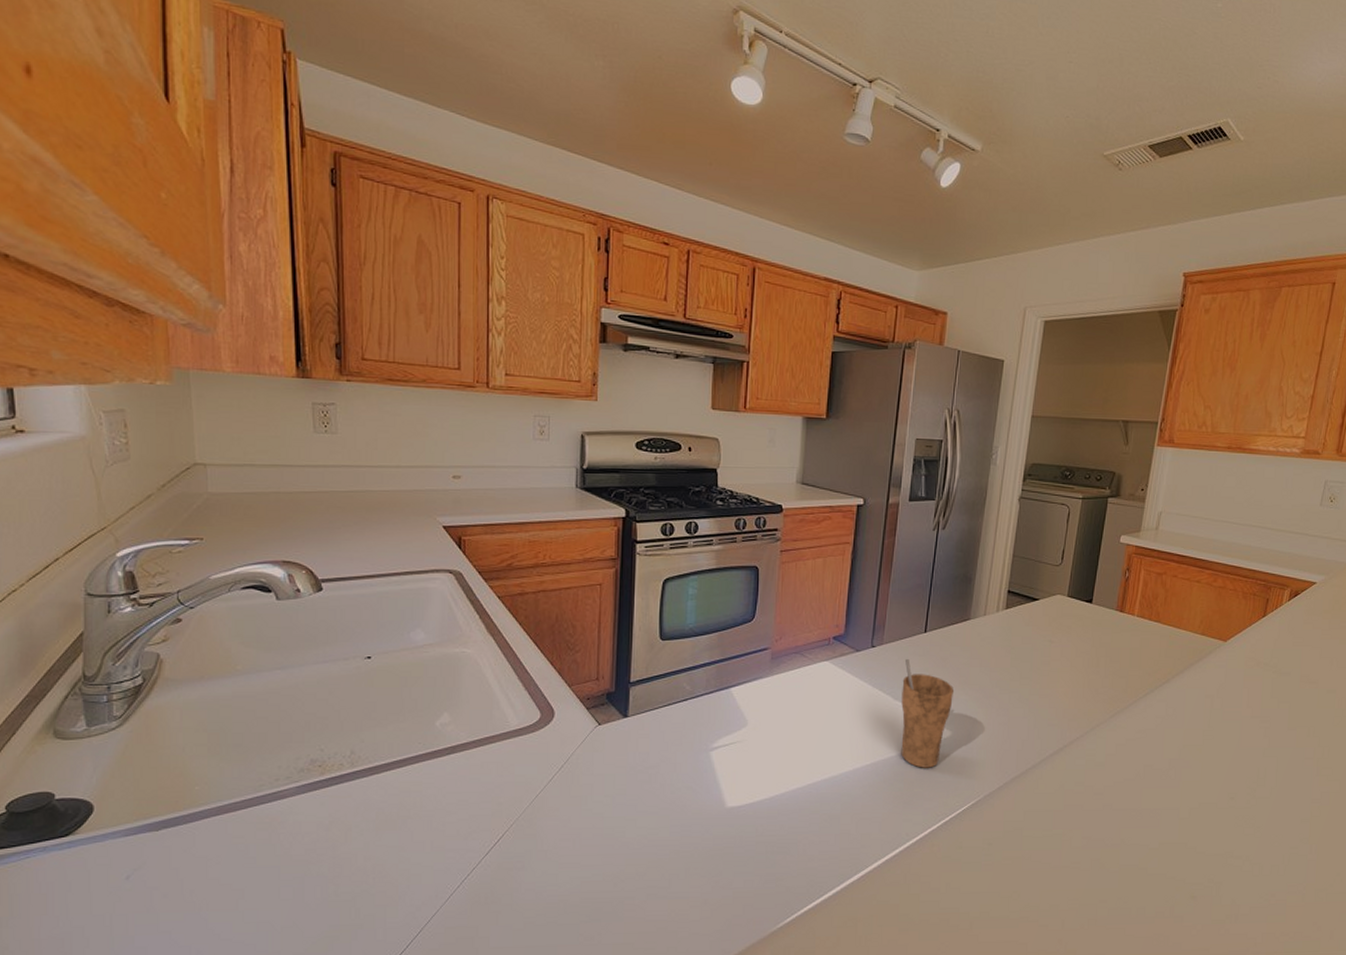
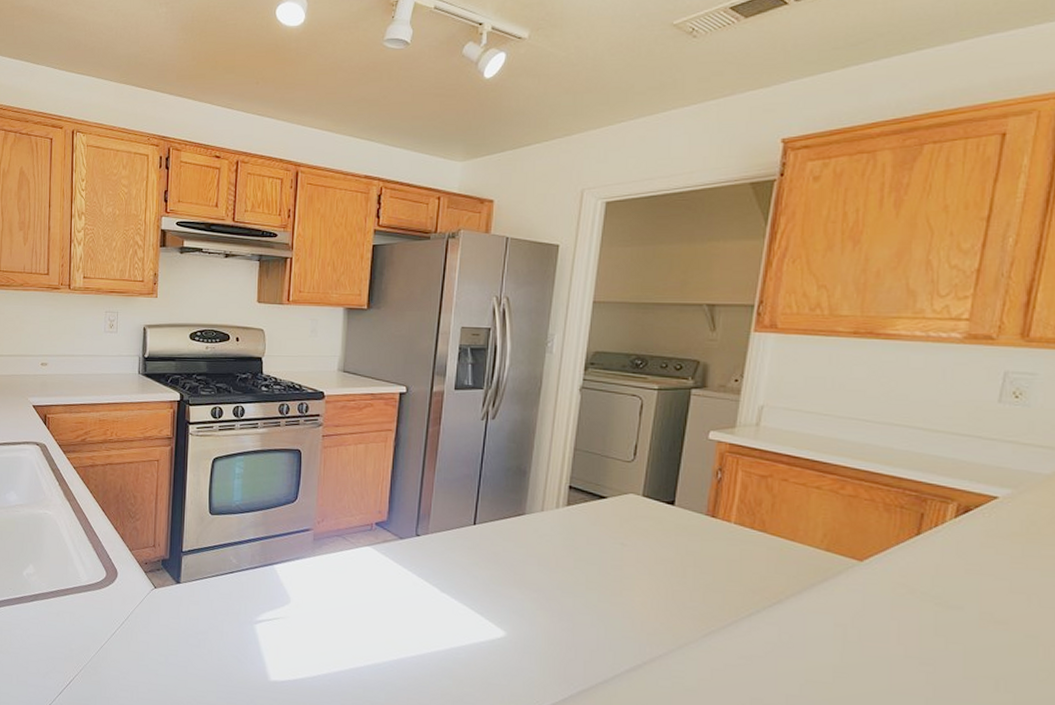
cup: present [901,659,955,768] -> none [449,551,509,668]

